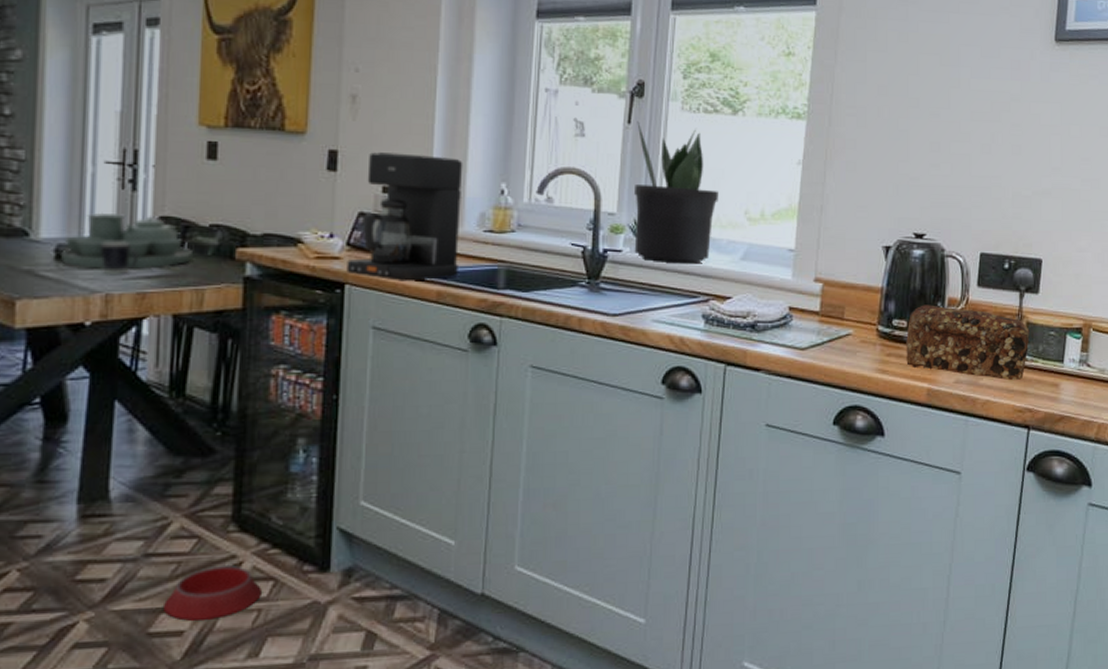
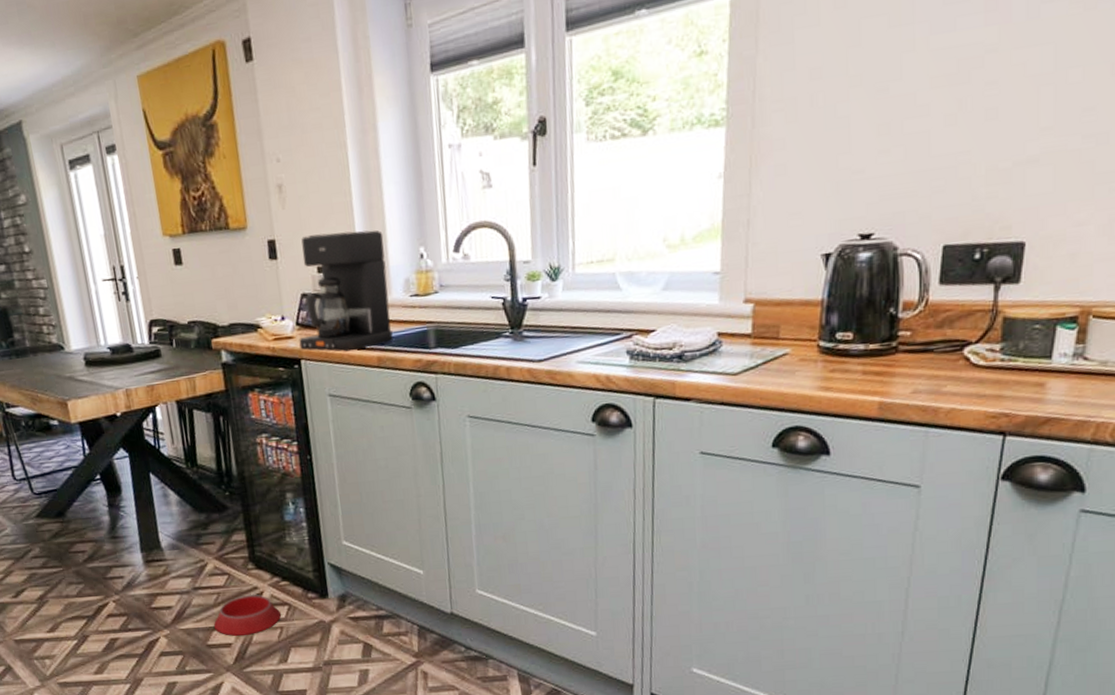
tea set: present [59,212,194,269] -> none [88,321,182,371]
mug: present [100,241,137,274] -> none [113,345,143,373]
planter: present [633,121,718,264] -> none [542,159,634,304]
bread loaf: present [906,305,1030,381] -> none [852,311,1007,385]

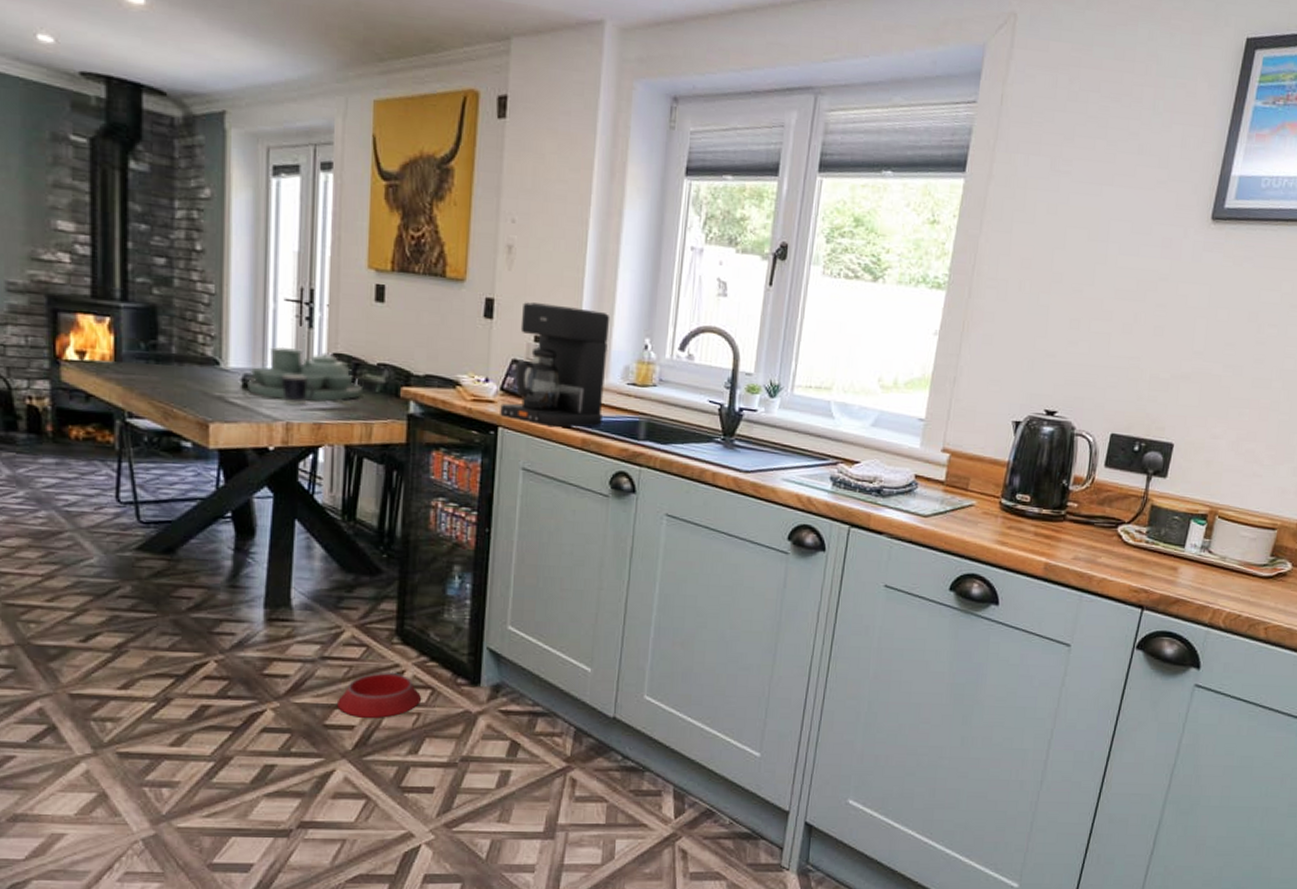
tea set: none [88,321,182,371] -> present [246,346,364,402]
mug: none [113,345,143,373] -> present [281,374,314,405]

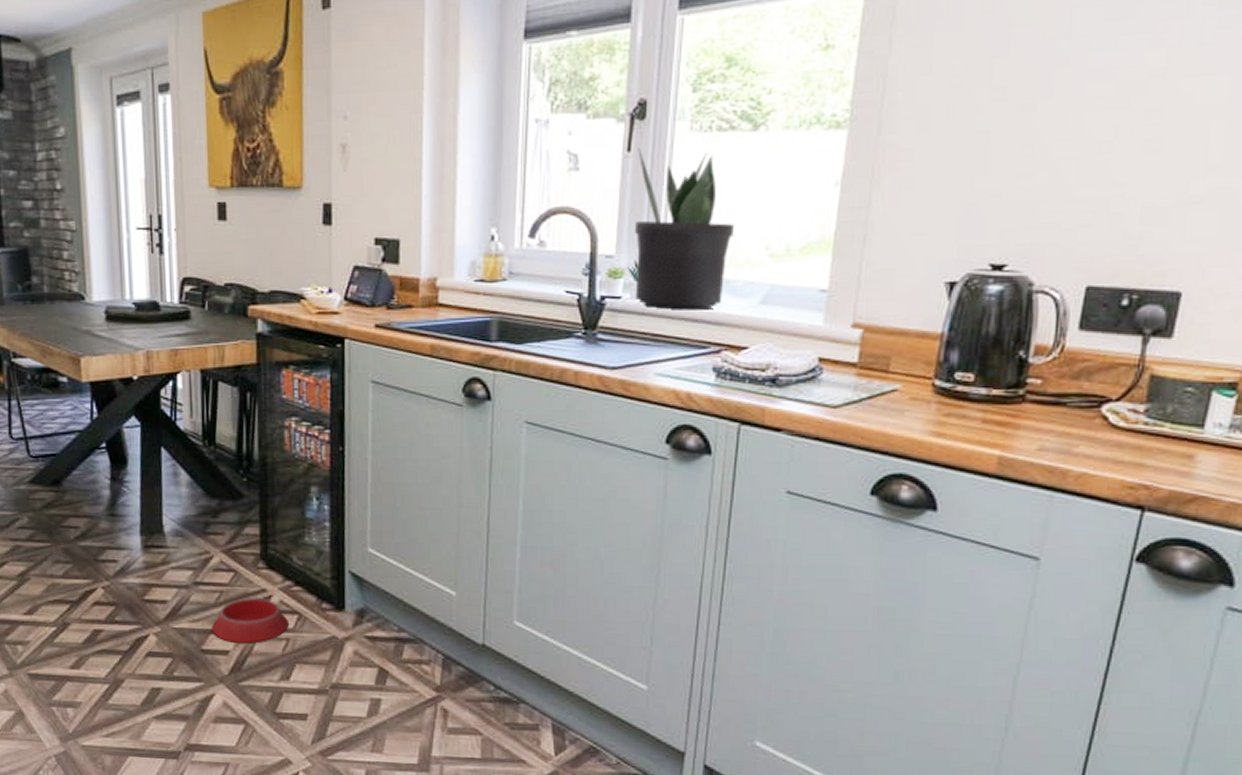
tea set: present [246,346,364,402] -> none [109,275,214,328]
mug: present [281,374,314,405] -> none [139,302,169,332]
coffee maker: present [500,302,610,428] -> none [345,202,452,335]
planter: none [768,283,854,428] -> present [634,148,734,310]

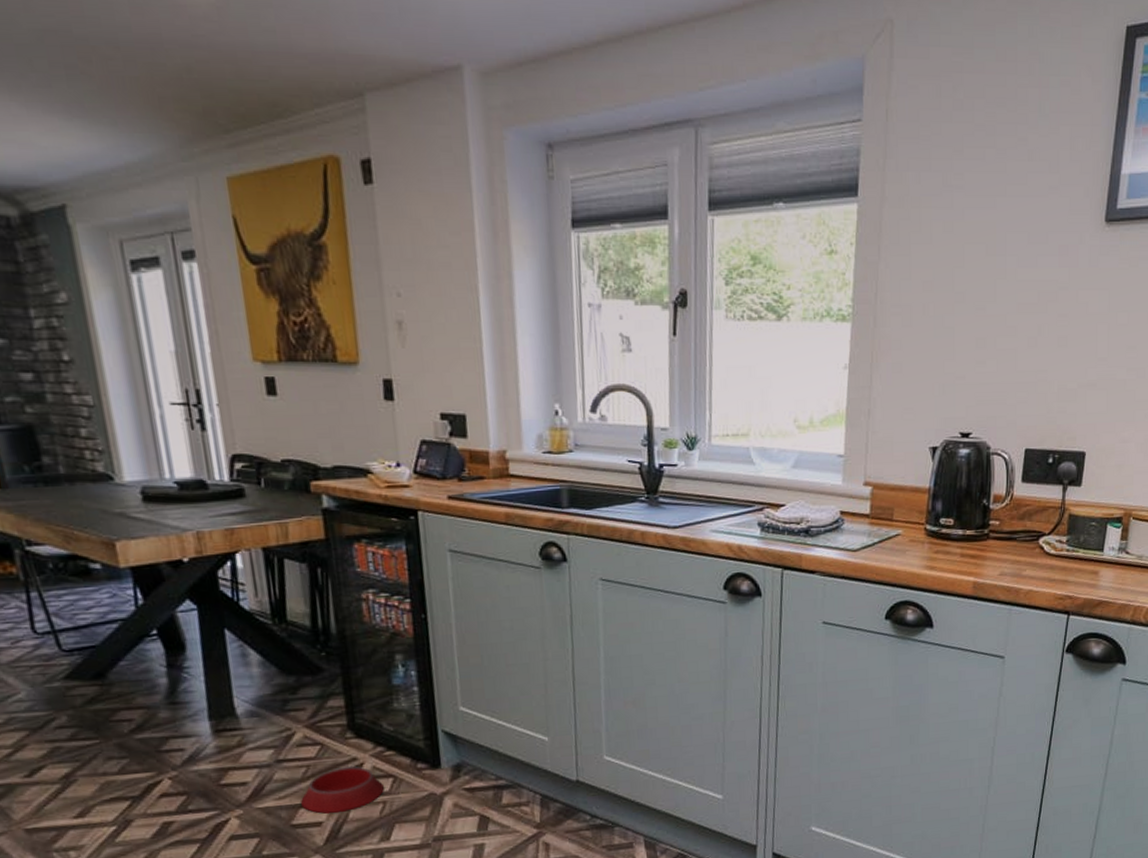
planter: present [634,148,734,310] -> none [682,333,768,475]

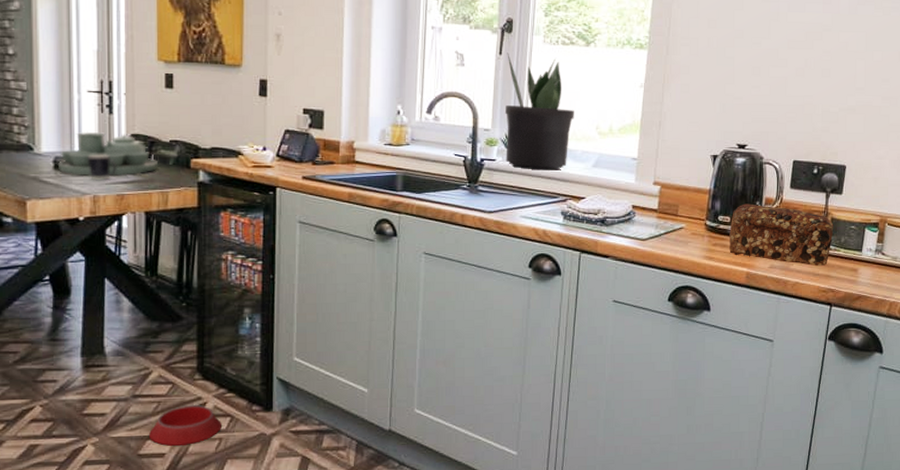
tea set: none [146,453,272,509] -> present [57,131,159,176]
mug: none [182,481,220,512] -> present [87,154,116,180]
planter: none [682,333,768,475] -> present [504,52,574,170]
bread loaf: none [953,502,1072,571] -> present [729,203,834,267]

